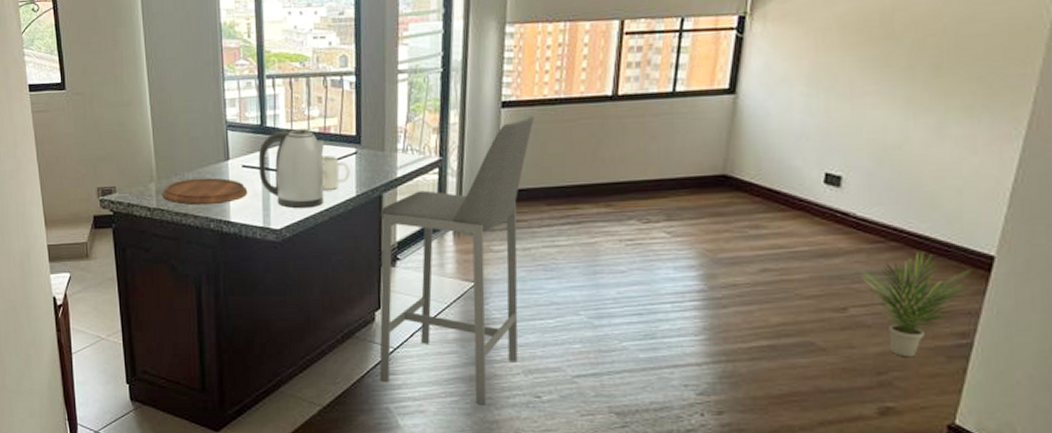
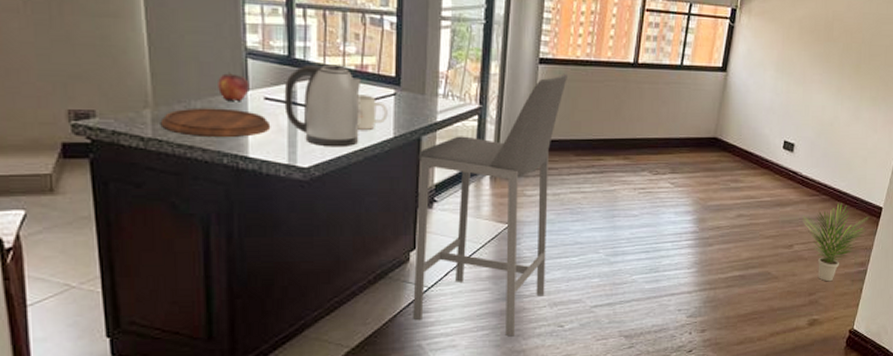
fruit: none [205,144,230,170] -> present [218,72,250,101]

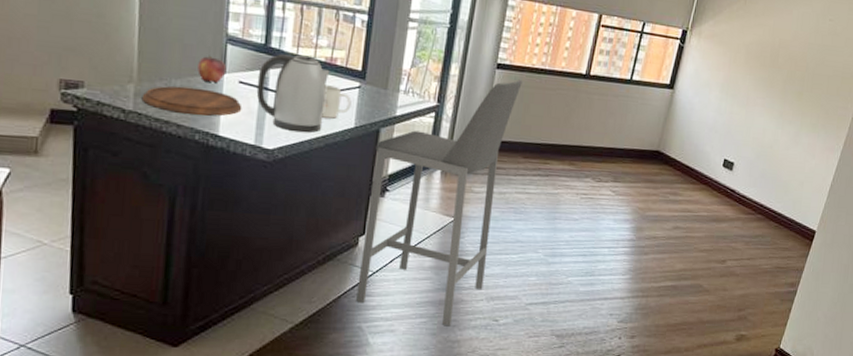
potted plant: present [802,203,870,282] -> none [737,223,803,299]

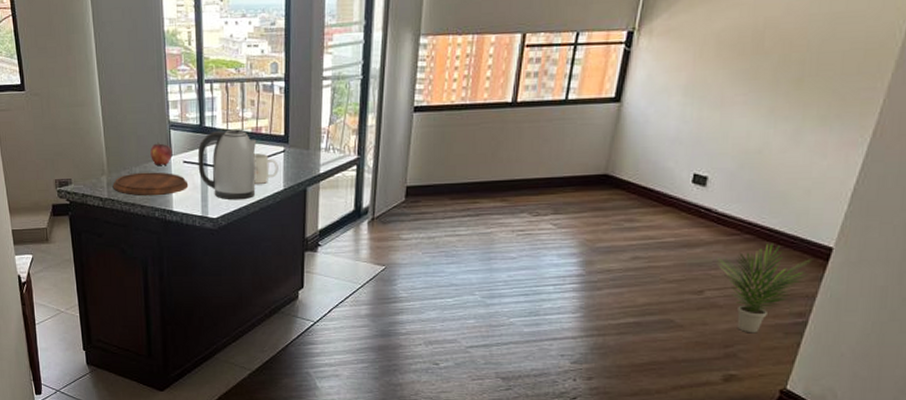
bar stool: present [356,79,522,327] -> none [301,119,442,371]
potted plant: none [737,223,803,299] -> present [717,243,813,334]

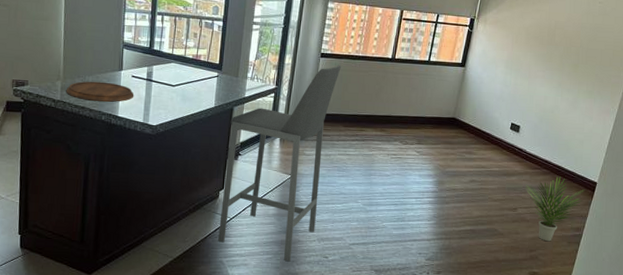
fruit: present [150,142,173,165] -> none [103,57,123,77]
kettle: present [197,129,257,199] -> none [144,54,196,112]
mug: present [253,153,279,184] -> none [191,76,212,101]
bar stool: none [301,119,442,371] -> present [218,65,341,262]

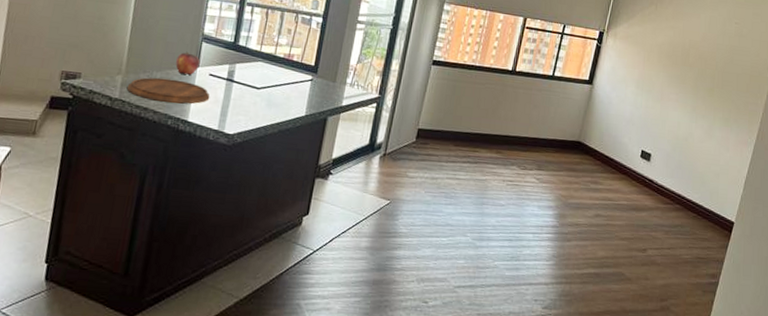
fruit: none [103,57,123,77] -> present [175,51,201,75]
bar stool: present [218,65,341,262] -> none [297,74,455,307]
potted plant: present [526,176,585,242] -> none [656,213,722,290]

